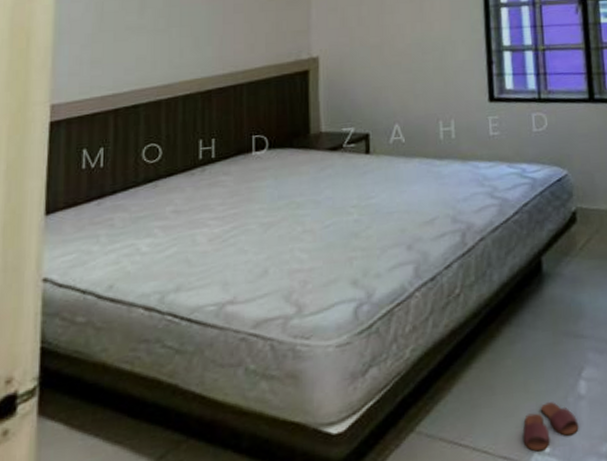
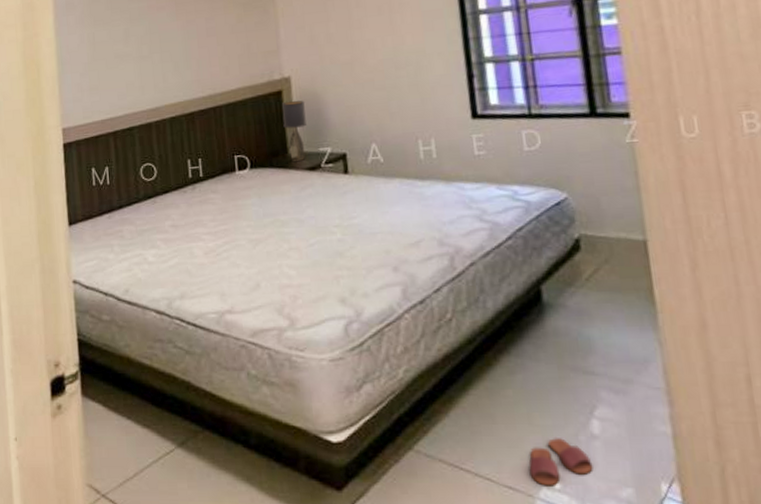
table lamp: none [307,80,331,143] -> present [281,100,306,162]

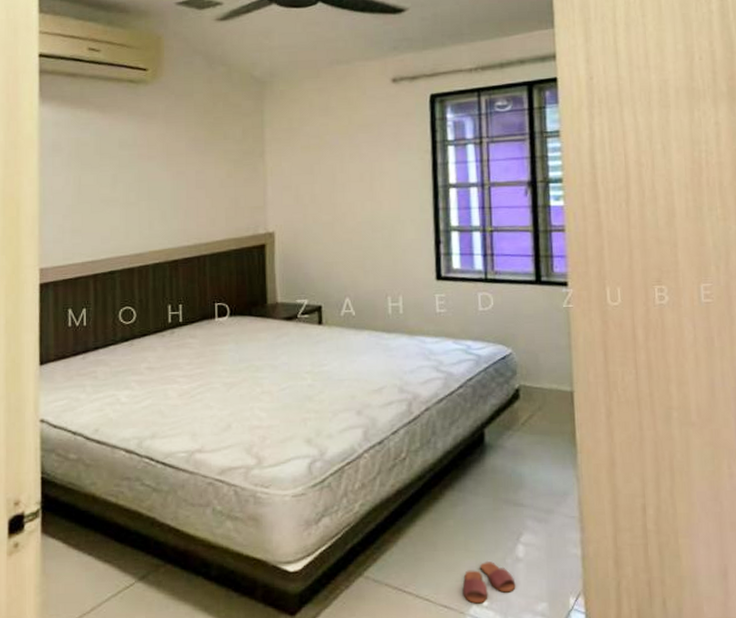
table lamp: present [281,100,306,162] -> none [264,254,286,312]

